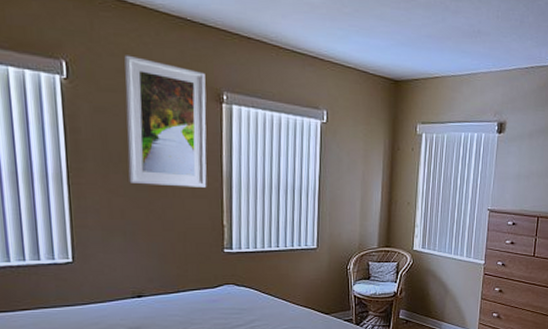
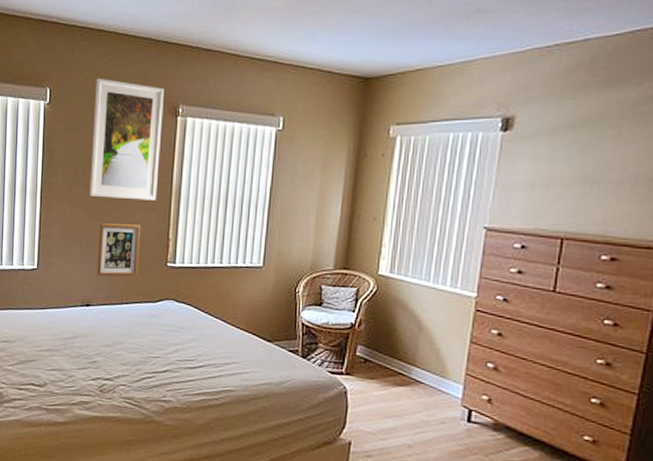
picture frame: none [145,212,193,266] -> present [96,223,141,277]

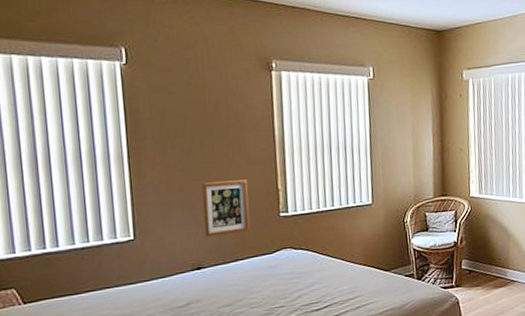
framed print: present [89,78,164,200] -> none [178,36,260,157]

